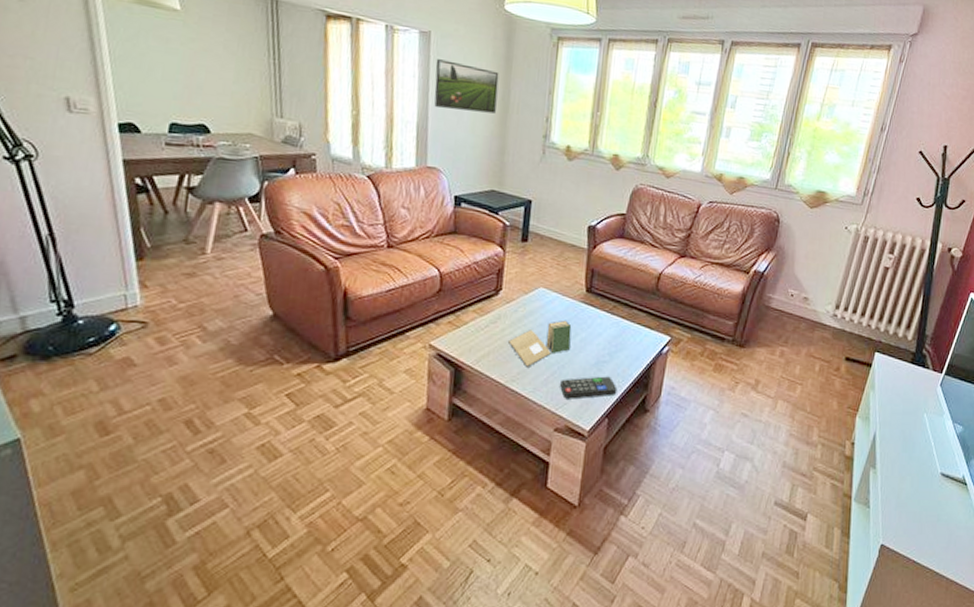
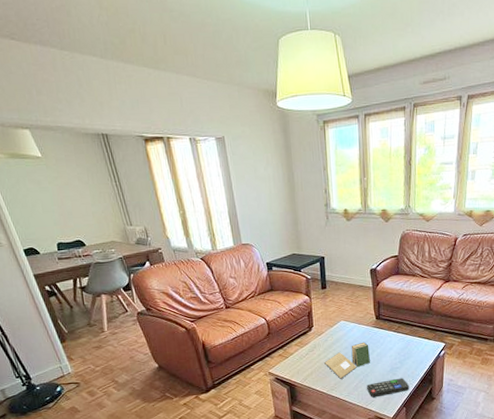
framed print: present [434,59,499,114] -> none [232,158,285,196]

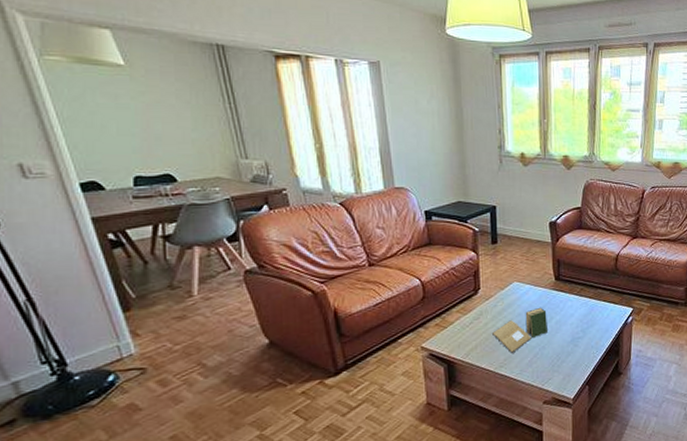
remote control: present [367,378,410,398] -> none [543,350,593,375]

